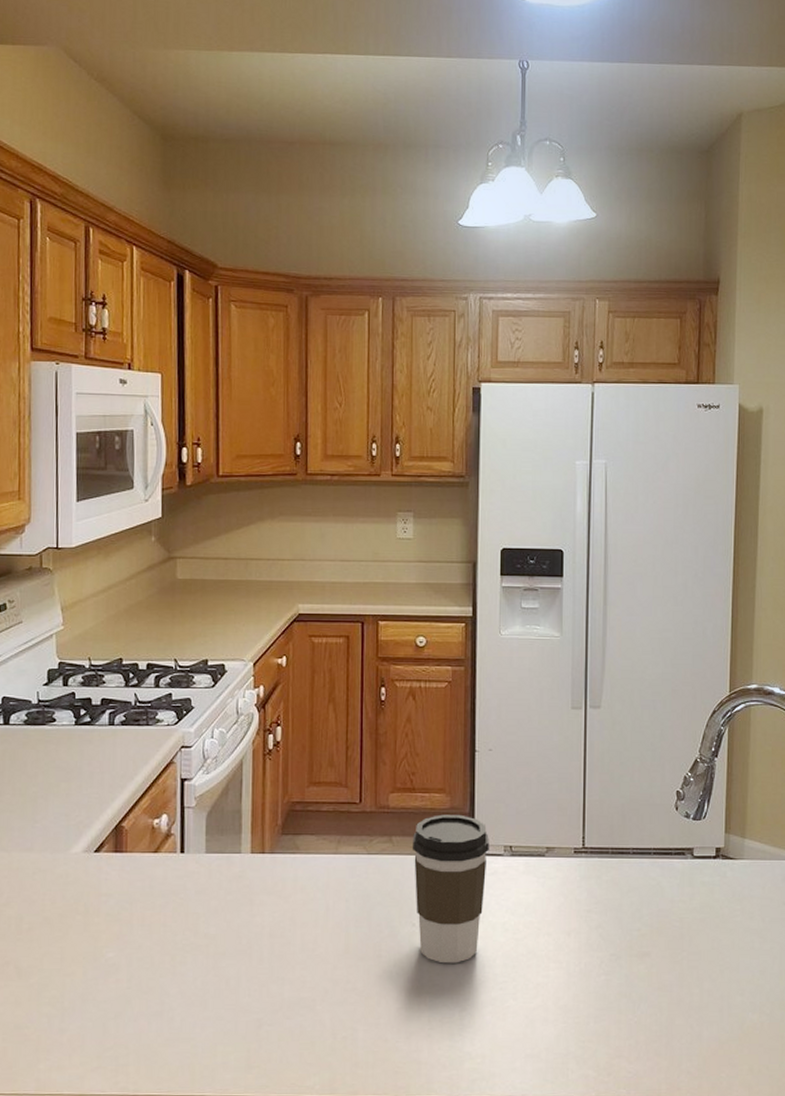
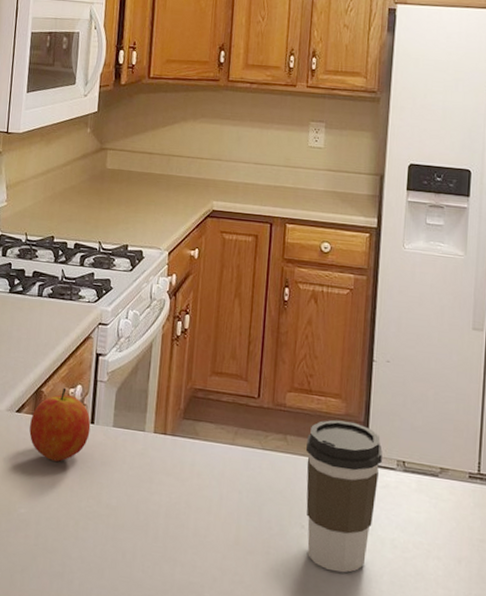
fruit: none [111,819,181,898] -> present [29,387,91,462]

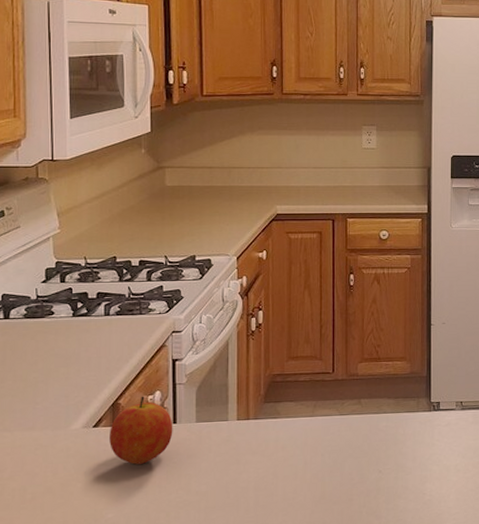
coffee cup: present [306,419,383,573] -> none [379,378,443,502]

